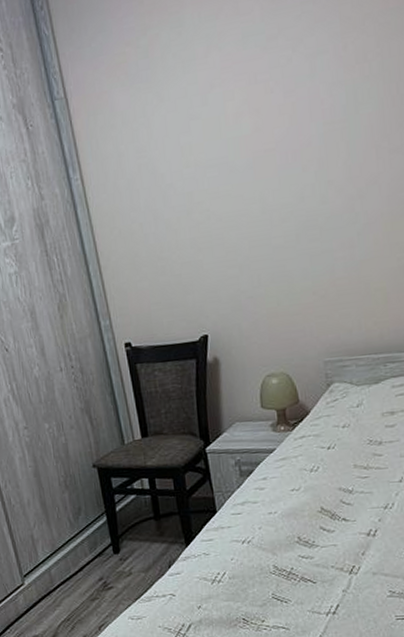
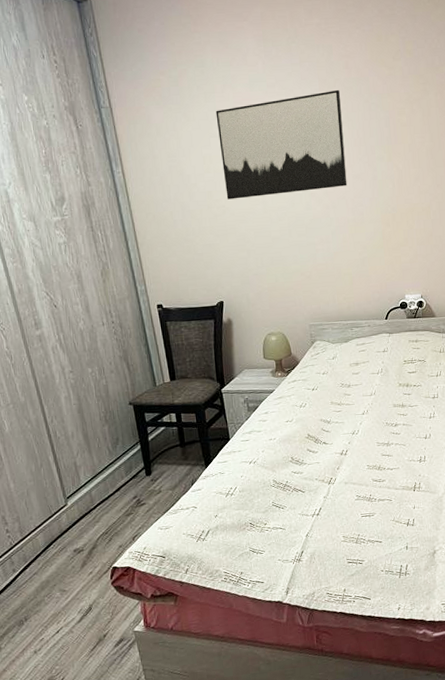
wall art: none [197,28,381,201] -> present [215,89,347,200]

